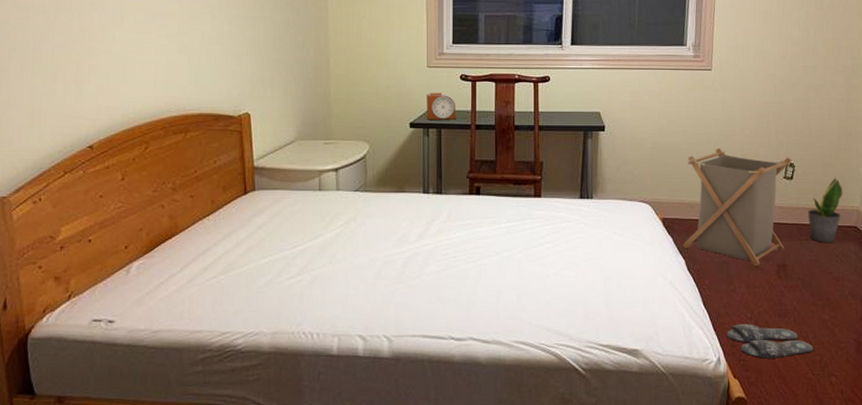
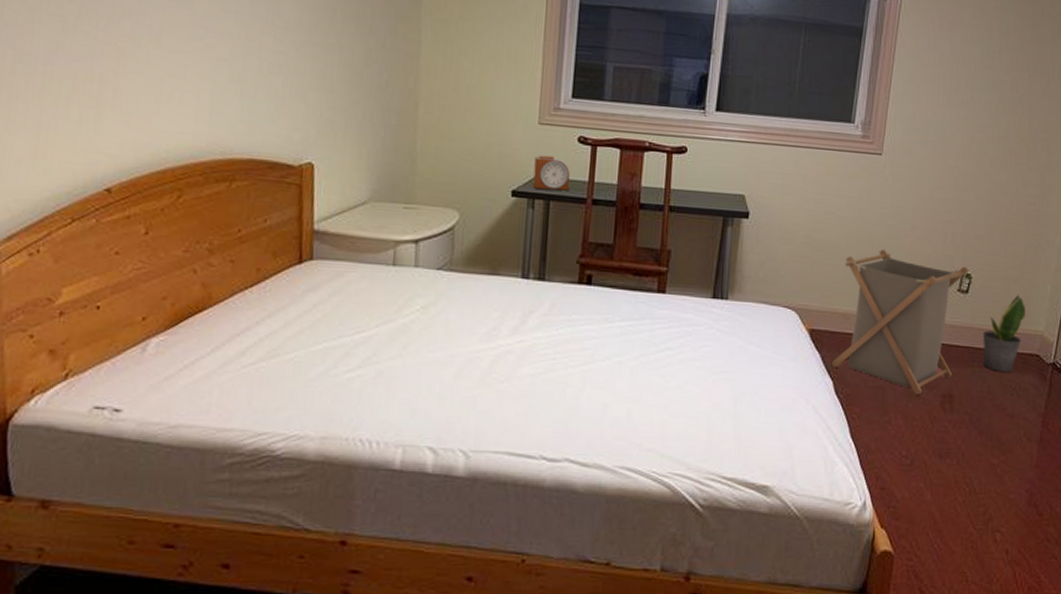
slippers: present [726,323,814,359] -> none [876,462,978,507]

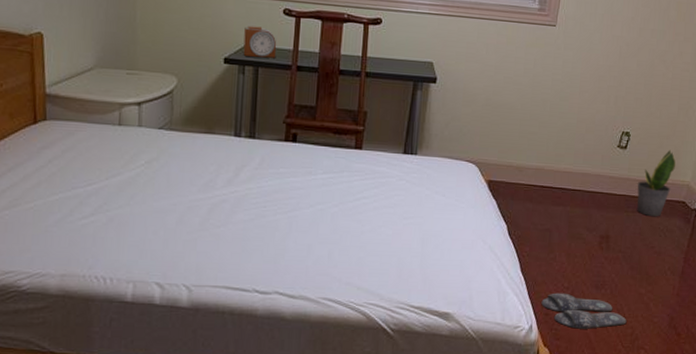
laundry basket: present [831,248,969,395] -> none [505,110,628,236]
slippers: none [876,462,978,507] -> present [541,293,627,329]

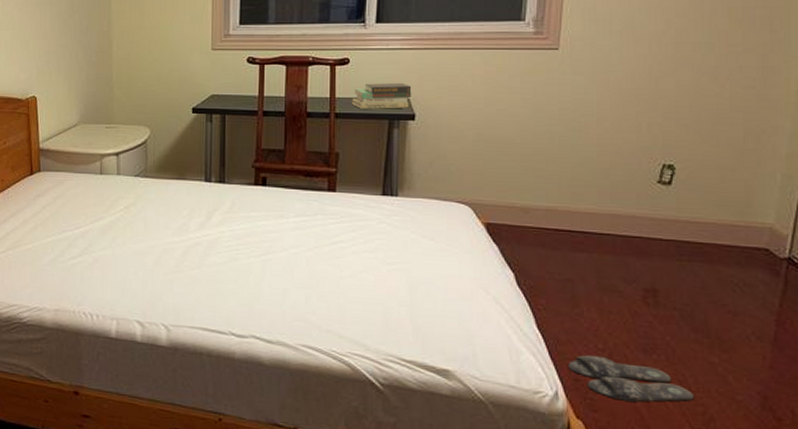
alarm clock: present [243,25,277,58] -> none [210,76,242,106]
books: none [382,44,436,71] -> present [352,82,412,109]
potted plant: present [637,149,676,217] -> none [691,184,749,268]

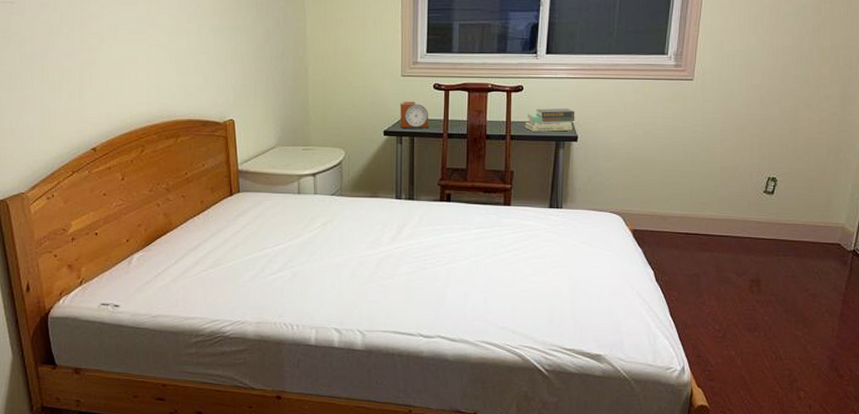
alarm clock: none [210,76,242,106] -> present [400,101,429,129]
slippers: present [568,355,694,402] -> none [692,335,783,371]

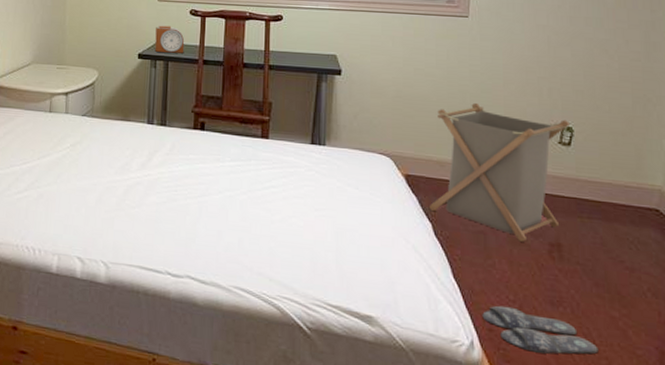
books: present [525,108,575,132] -> none [285,39,339,64]
laundry basket: none [651,160,774,280] -> present [428,102,569,242]
slippers: none [692,335,783,371] -> present [482,305,599,354]

